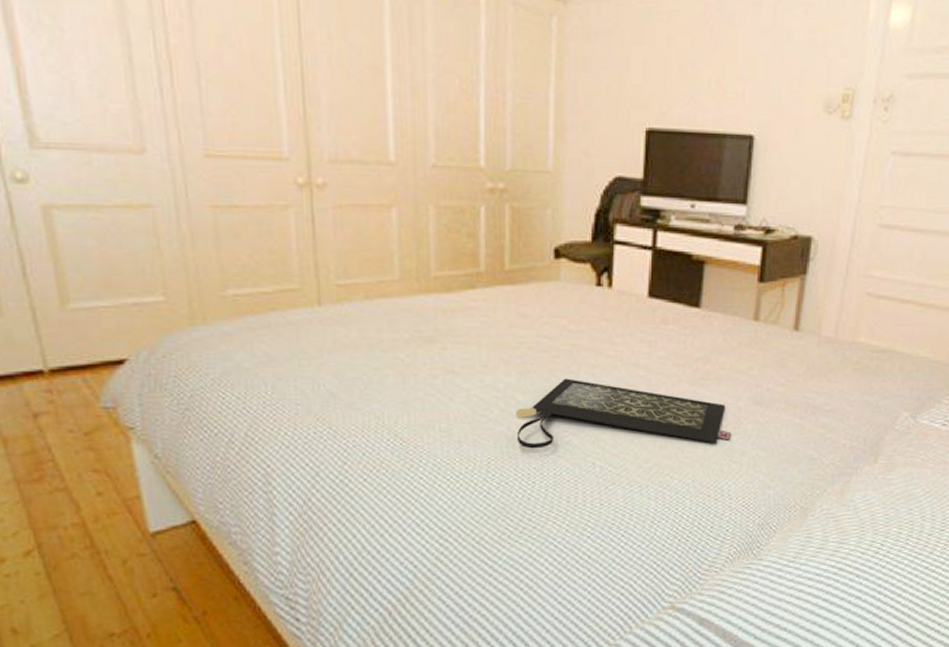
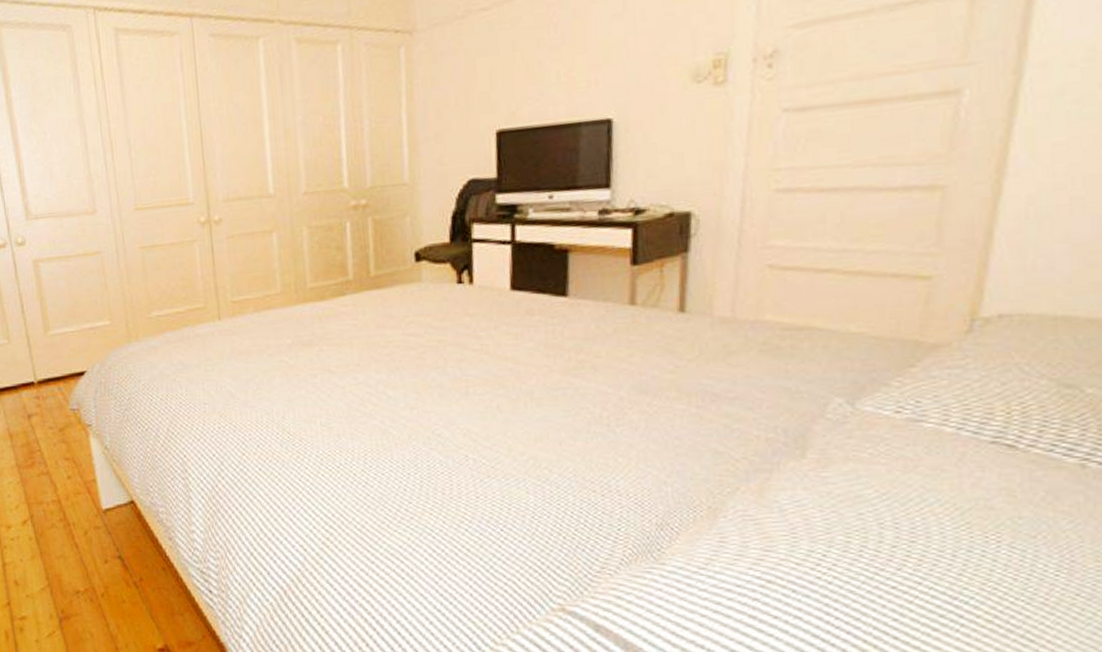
clutch bag: present [516,378,731,449] -> none [388,373,615,442]

